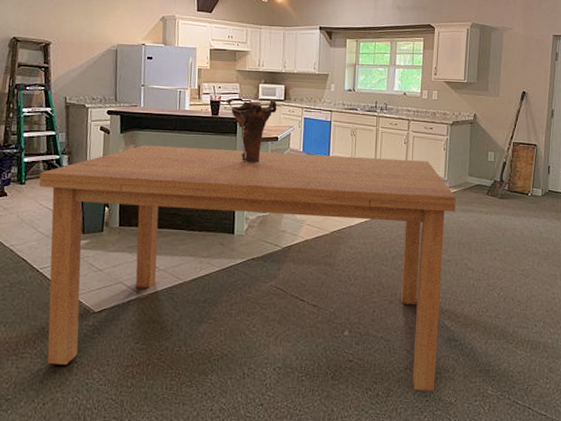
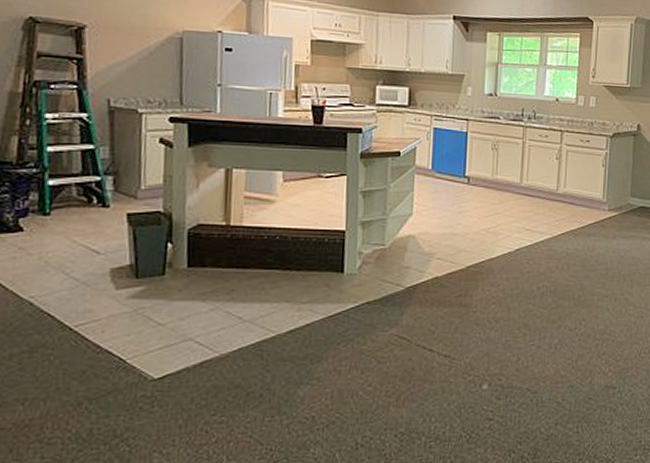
dining table: present [39,145,456,391] -> none [71,162,616,451]
vase: present [224,98,277,164] -> none [330,103,399,185]

